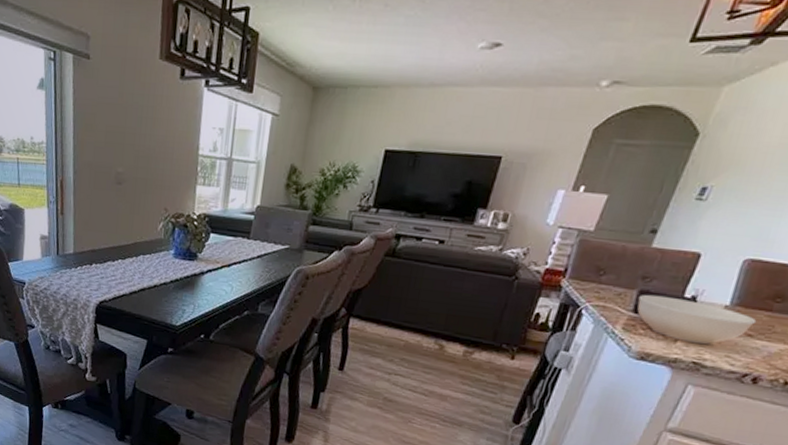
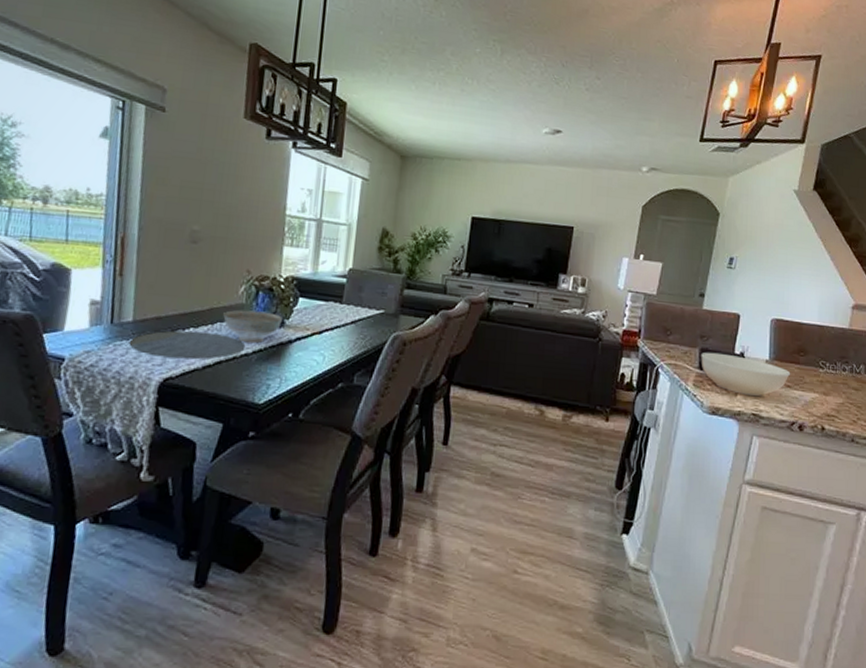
placemat: none [71,261,165,287] -> present [129,330,246,360]
decorative bowl: none [145,244,196,275] -> present [223,309,282,344]

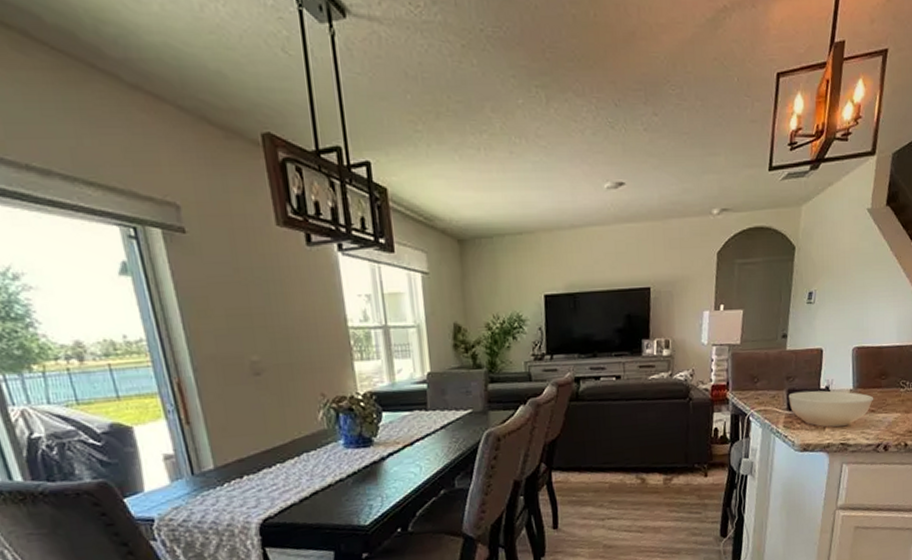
placemat: present [129,330,246,360] -> none [216,464,339,500]
decorative bowl: present [223,309,282,344] -> none [307,433,370,469]

